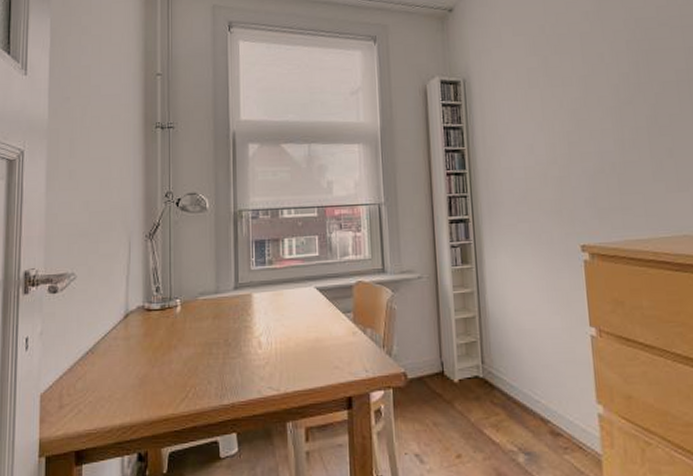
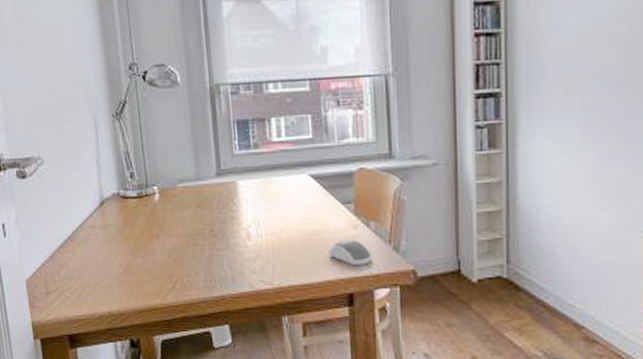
computer mouse: none [330,345,368,369] -> present [328,239,372,265]

